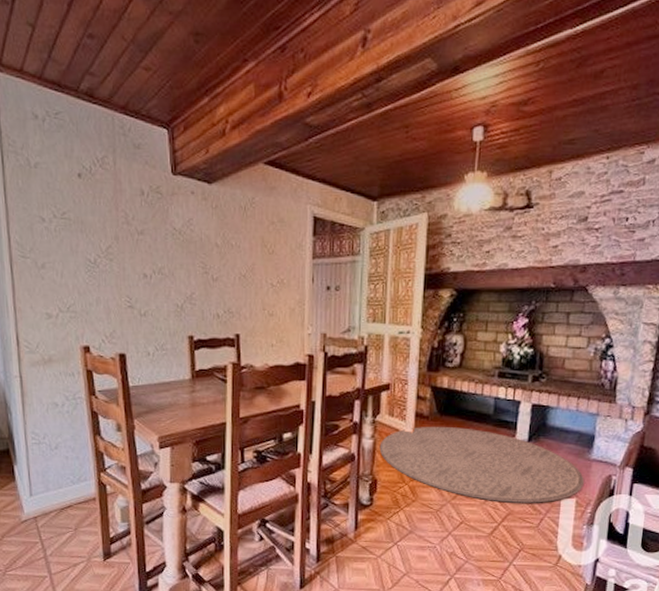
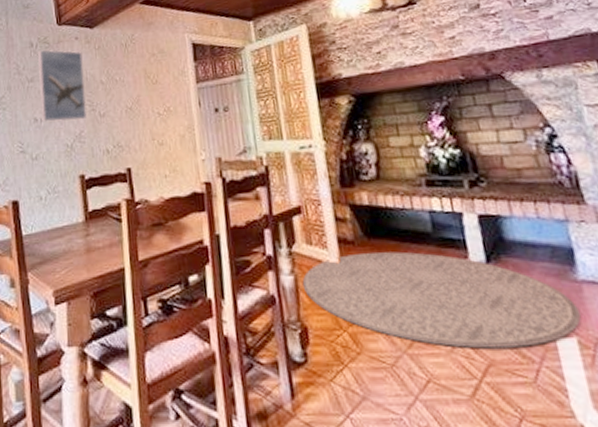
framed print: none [148,199,200,282] -> present [37,49,87,122]

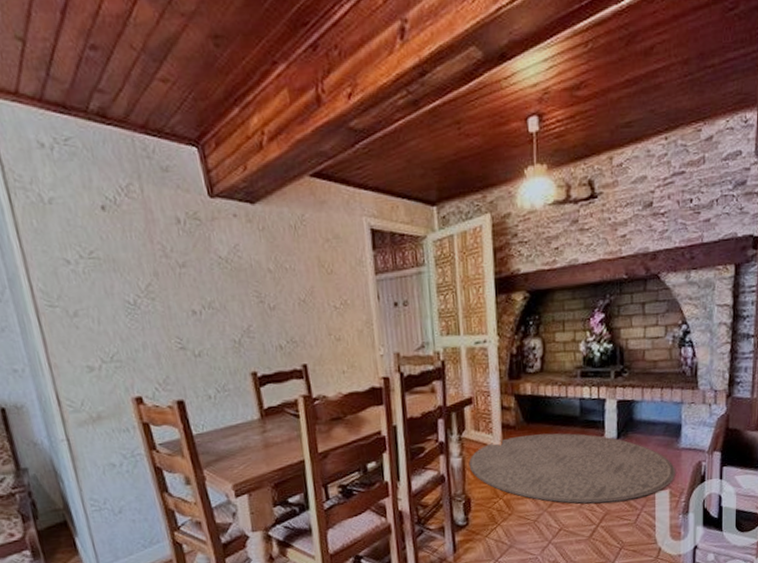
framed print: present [37,49,87,122] -> none [186,226,255,315]

